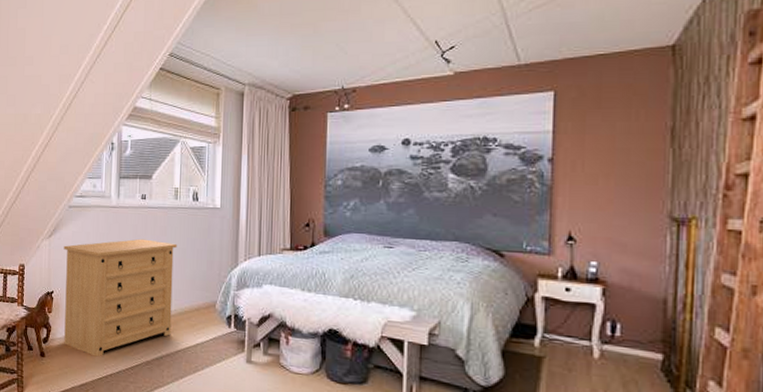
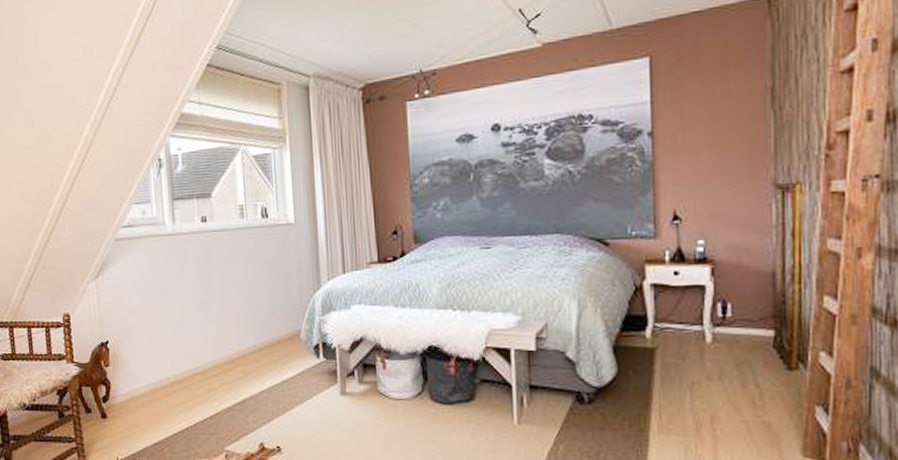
dresser: present [64,238,178,357] -> none [115,268,252,410]

